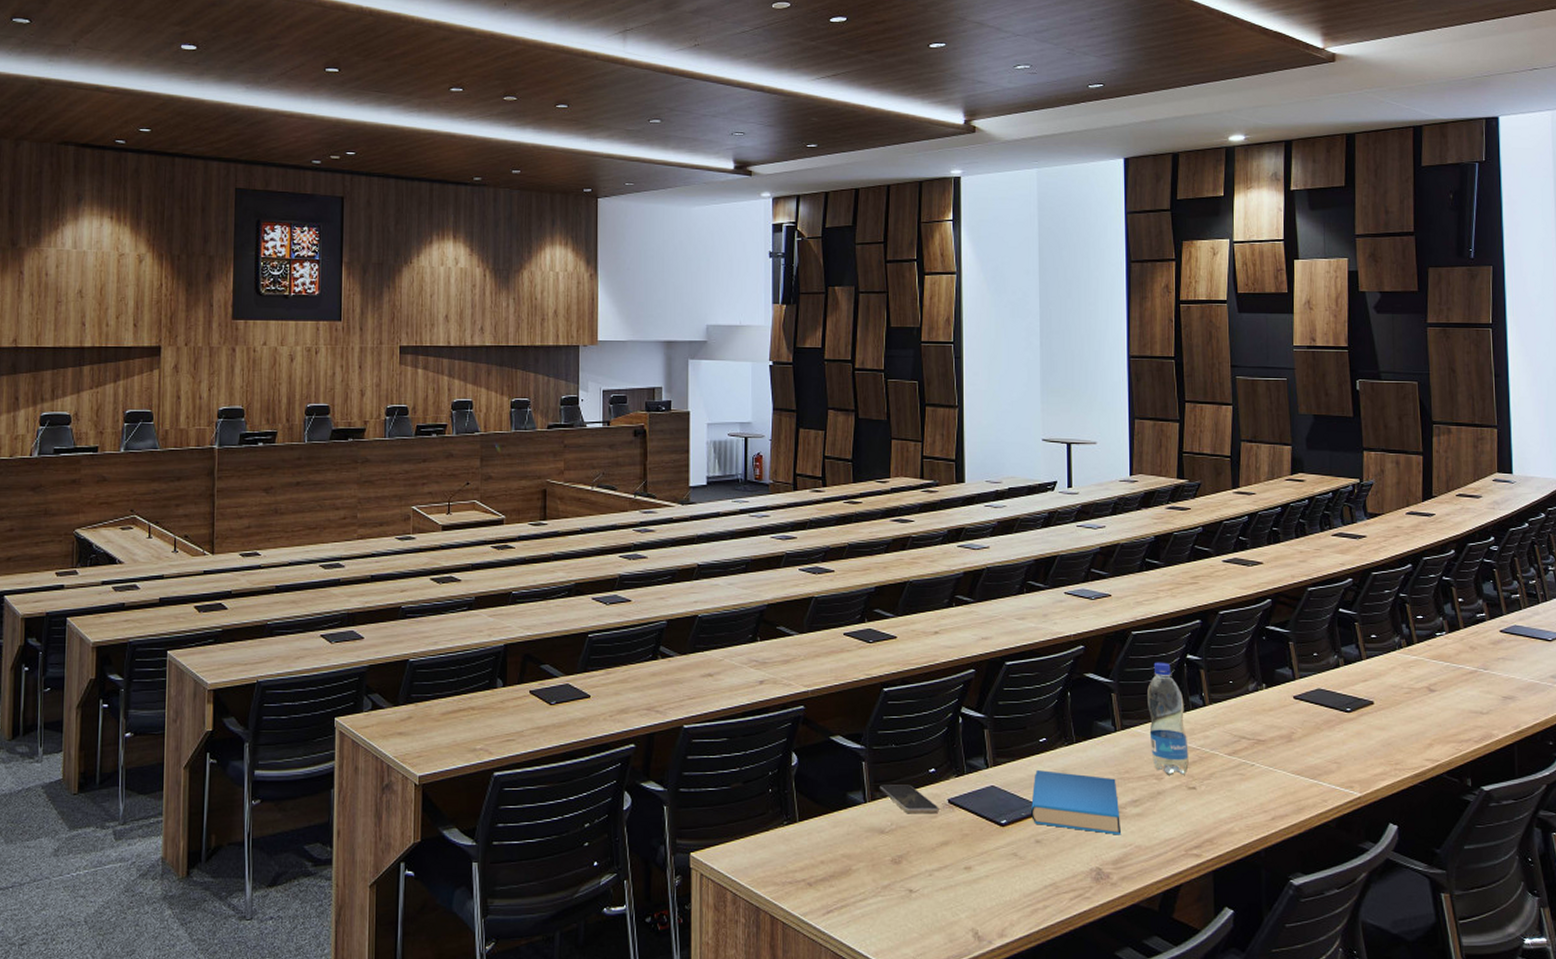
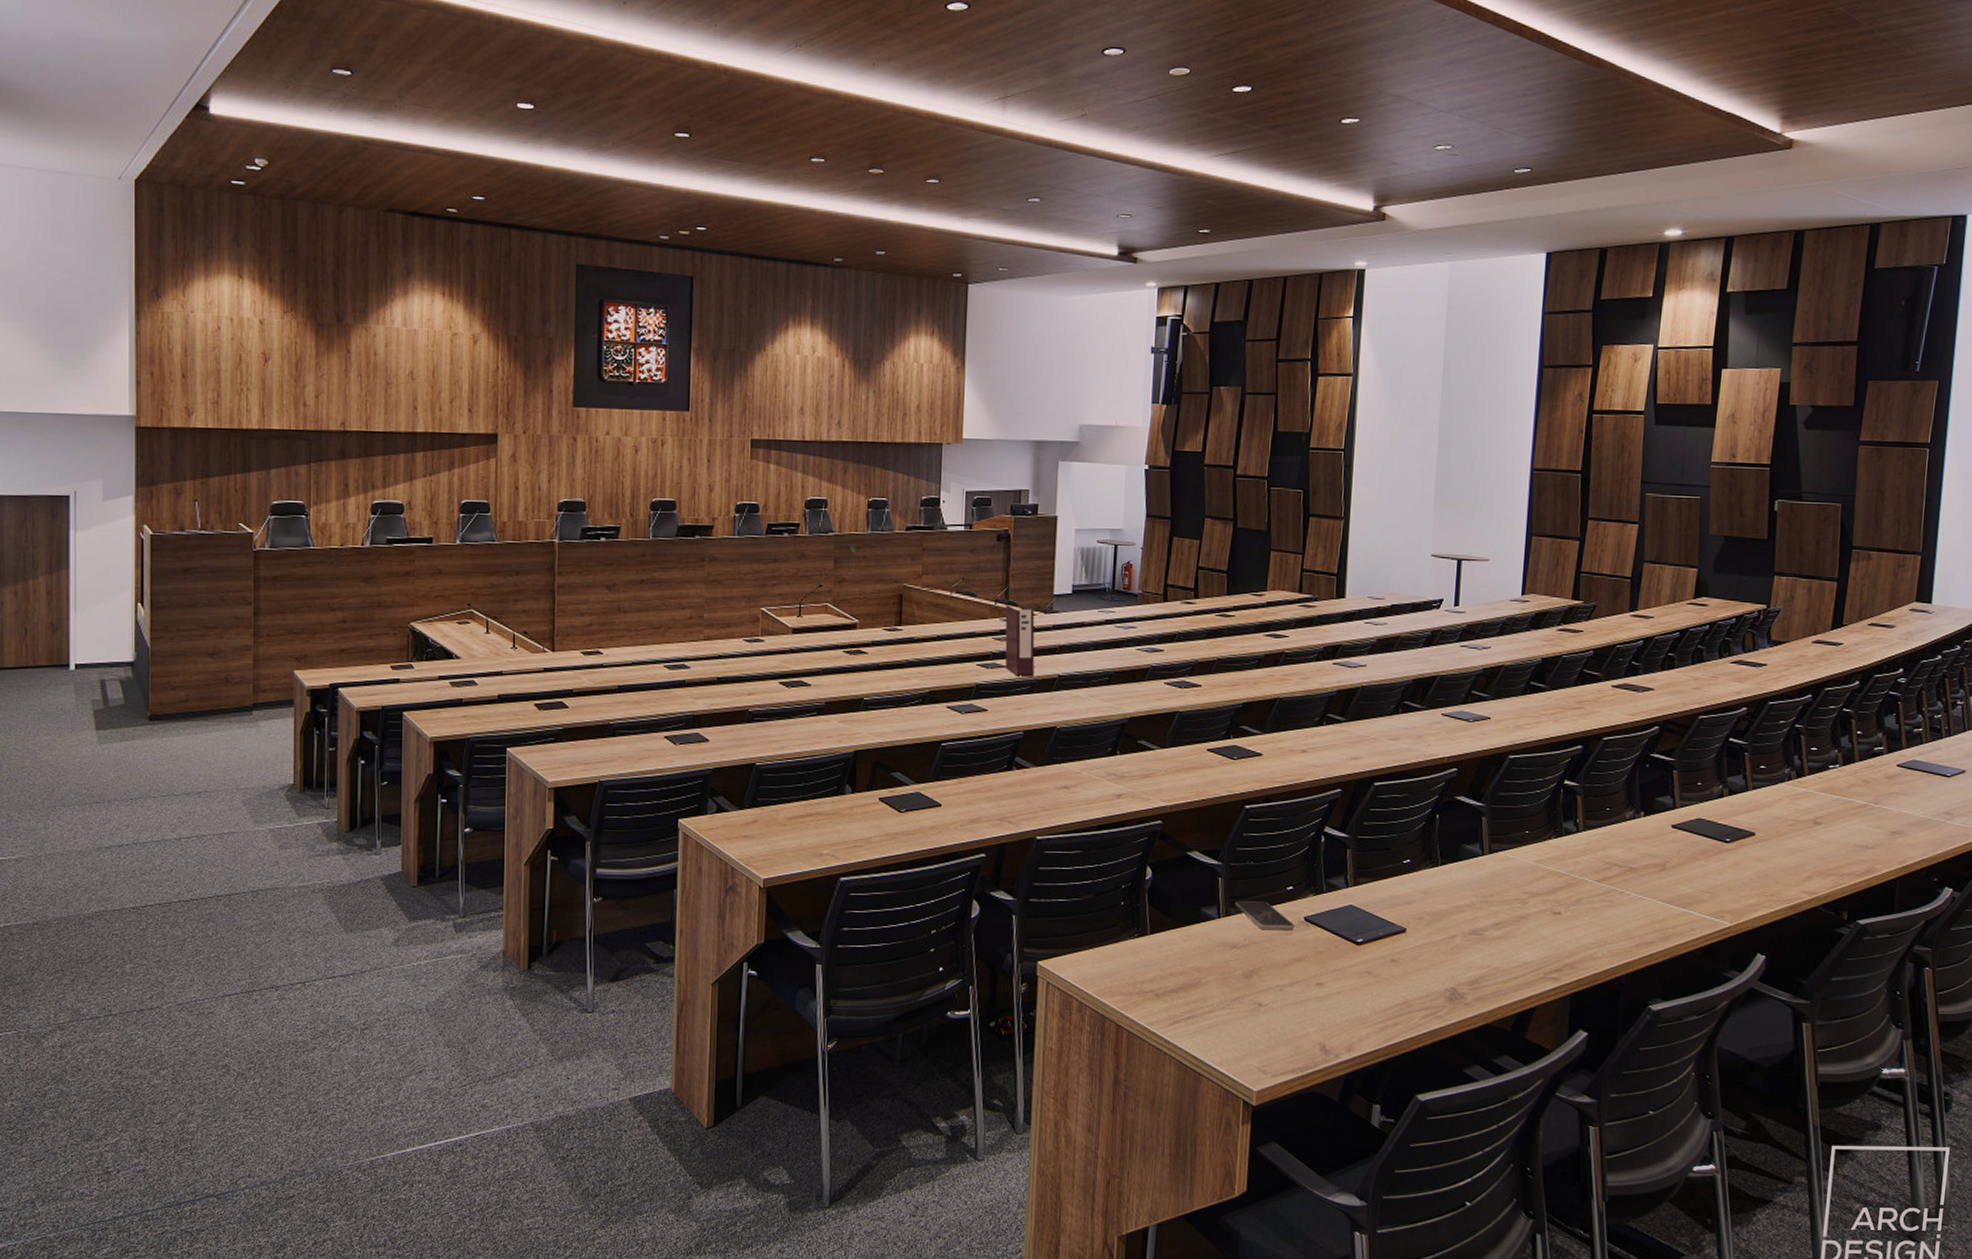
binder: none [644,496,674,568] -> present [1005,604,1035,678]
book: present [1031,770,1120,835] -> none [1389,891,1480,957]
bottle: present [1146,662,1189,775] -> none [1517,787,1557,900]

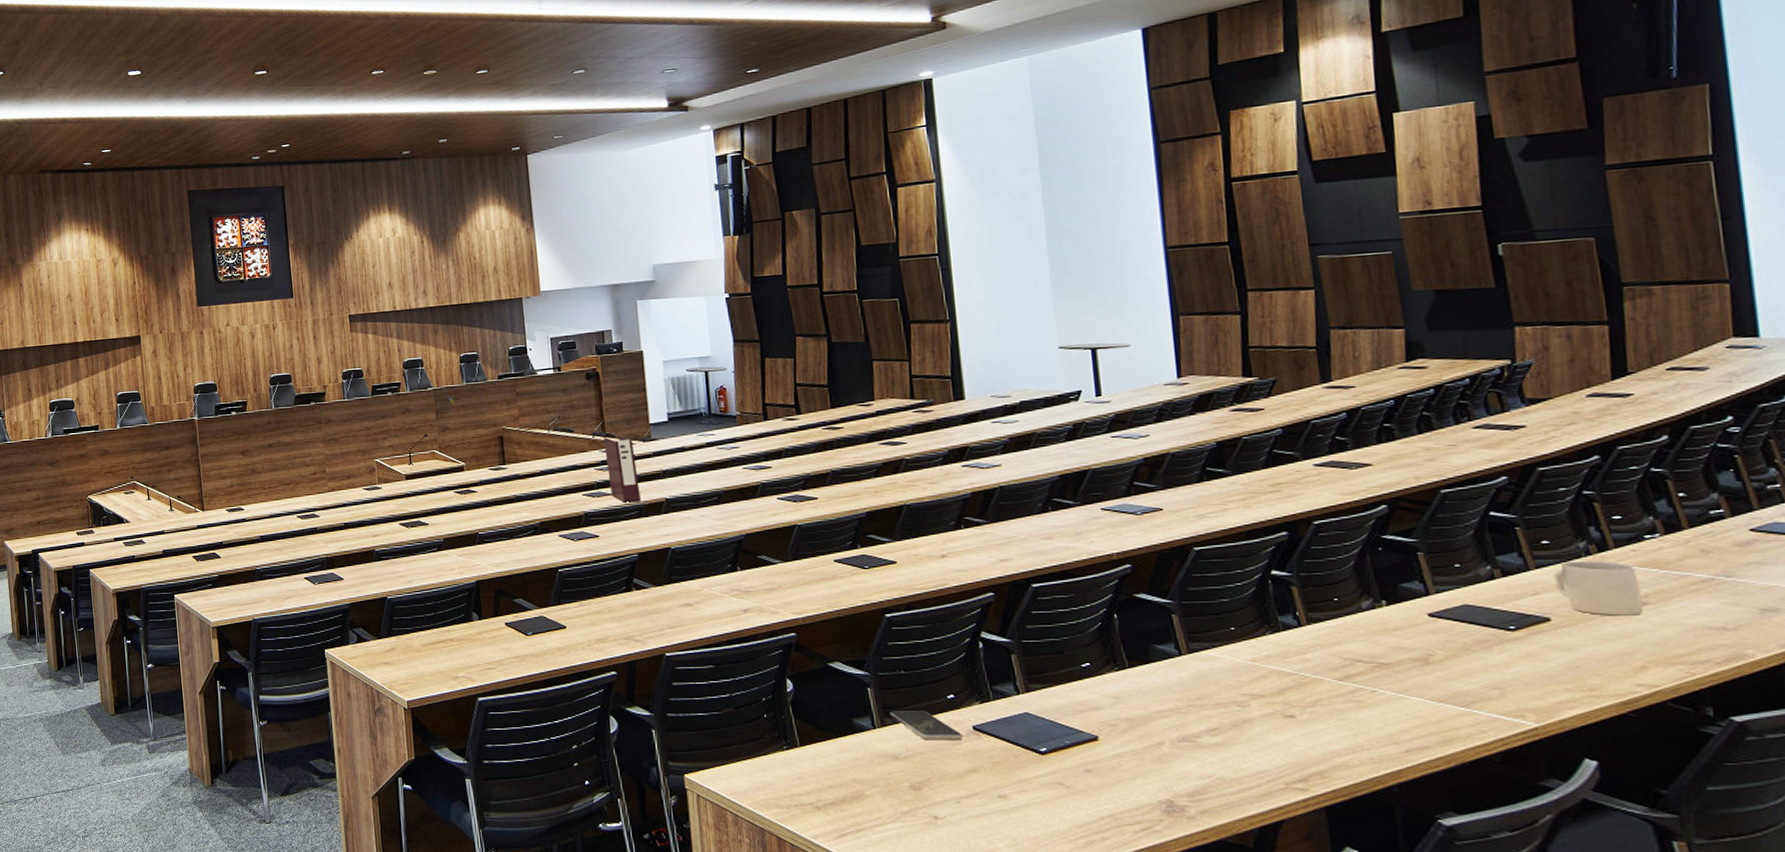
mug: none [1763,784,1819,833] -> present [1553,560,1643,616]

